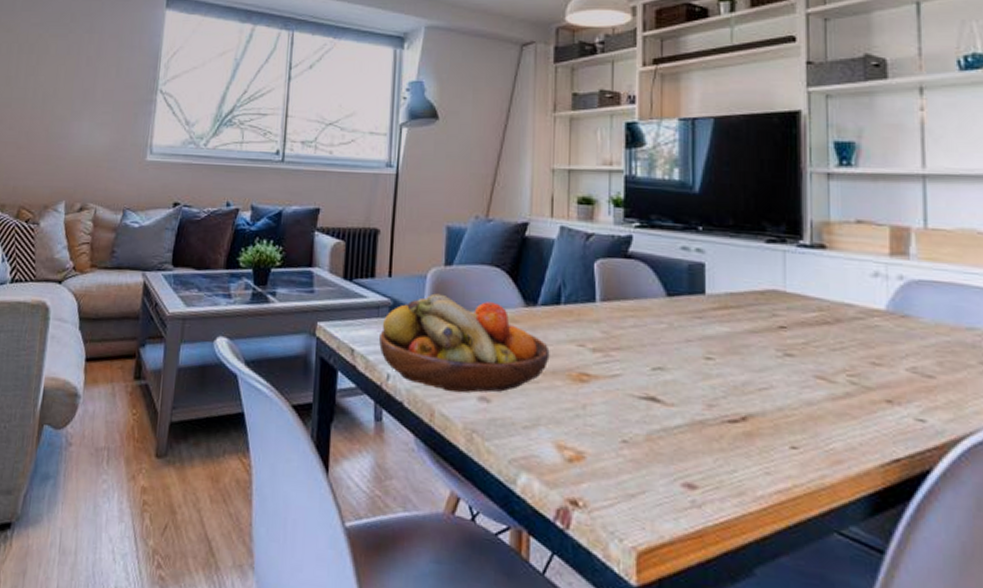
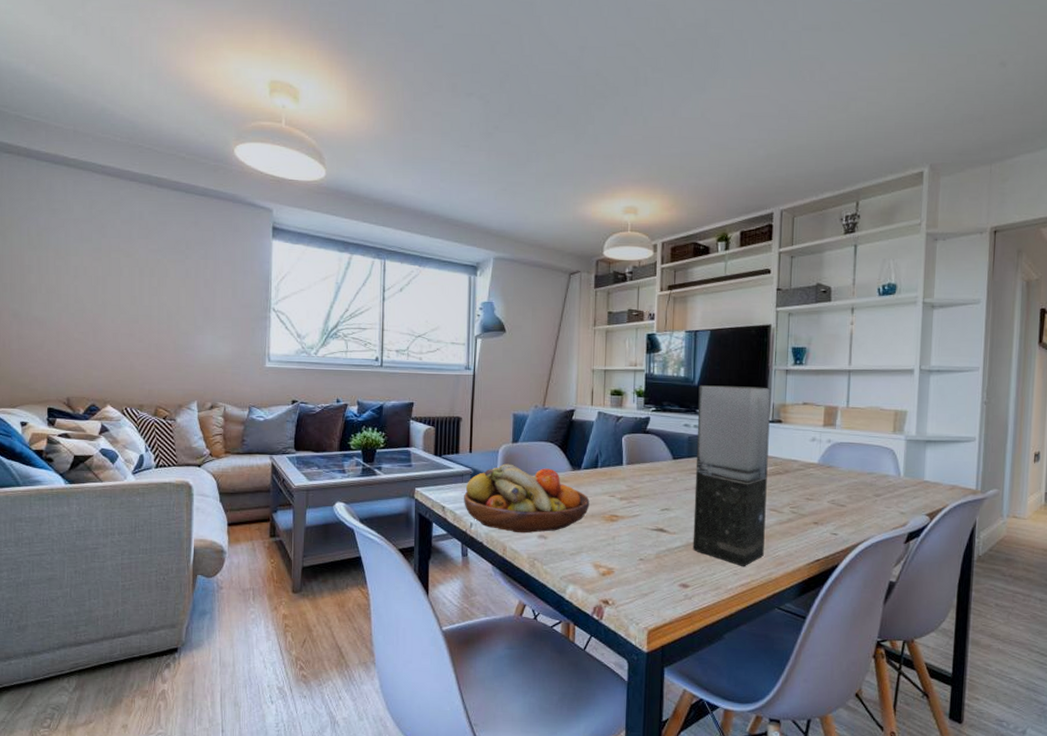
vase: none [700,192,810,464] -> present [692,385,771,567]

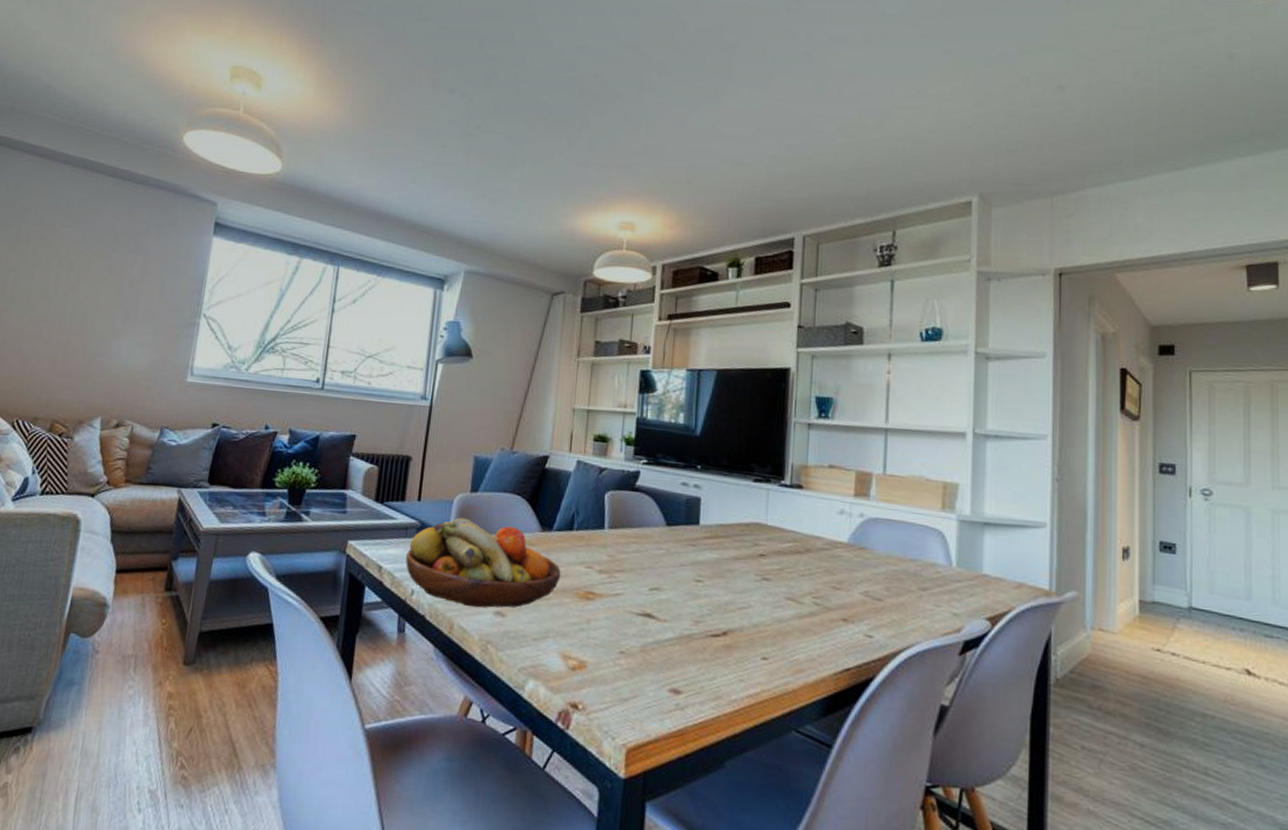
vase: present [692,385,771,567] -> none [687,435,790,672]

